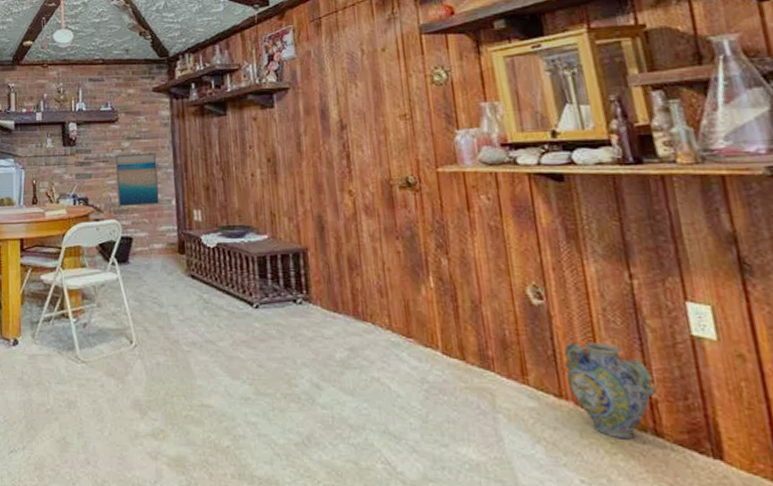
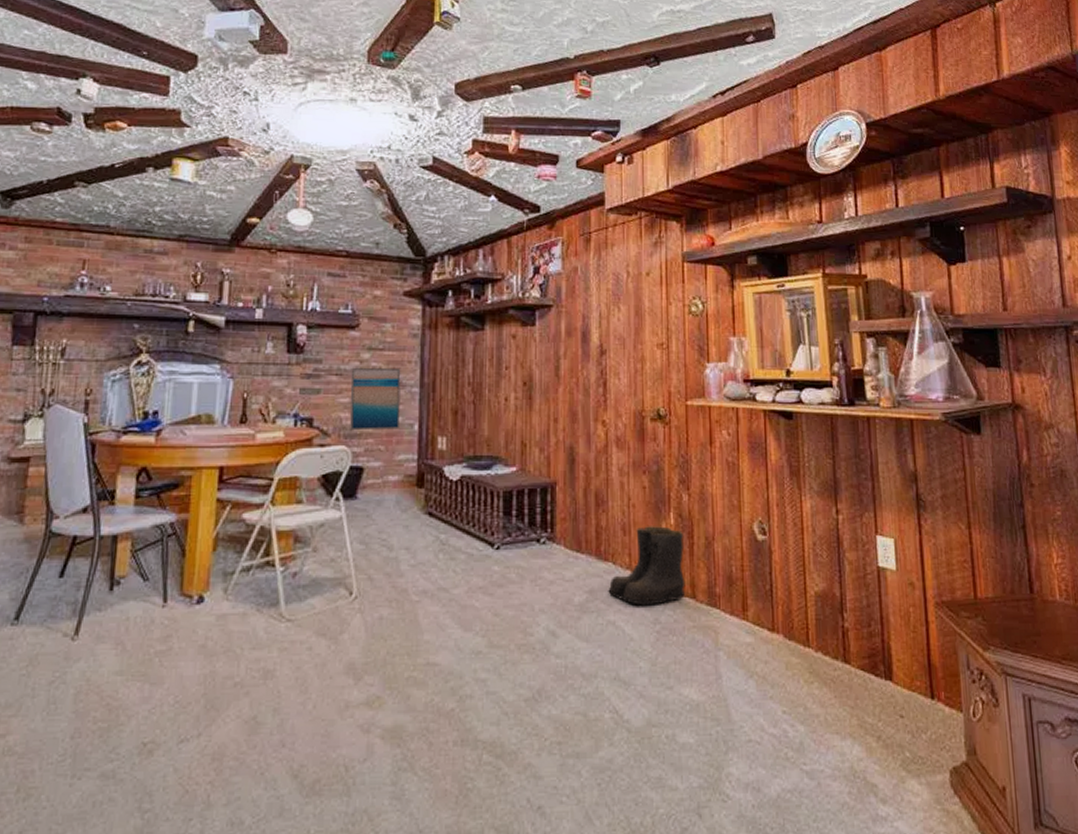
boots: none [369,289,454,365] -> present [608,526,686,606]
ceramic jug: present [564,342,656,440] -> none [779,576,848,668]

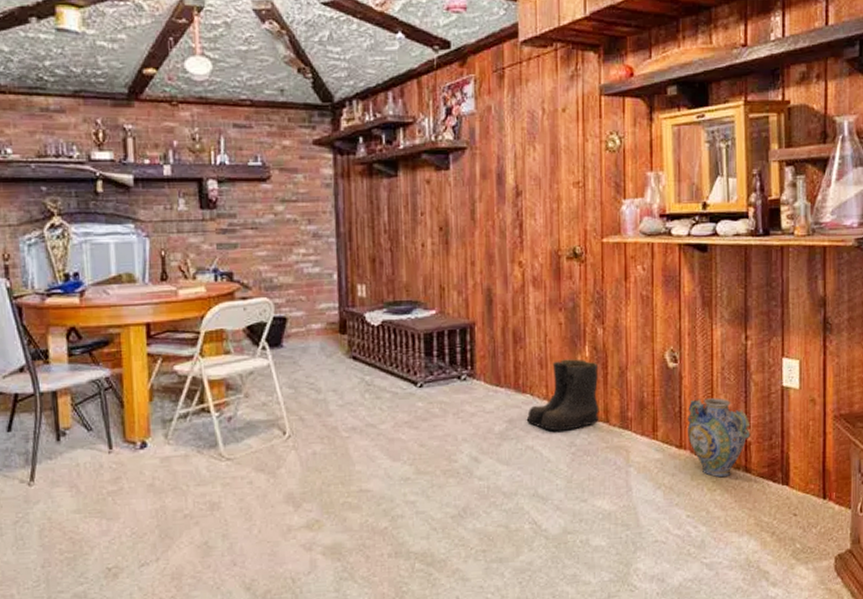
wall art: present [349,368,401,431] -> none [266,220,319,283]
ceramic jug: none [779,576,848,668] -> present [688,398,751,478]

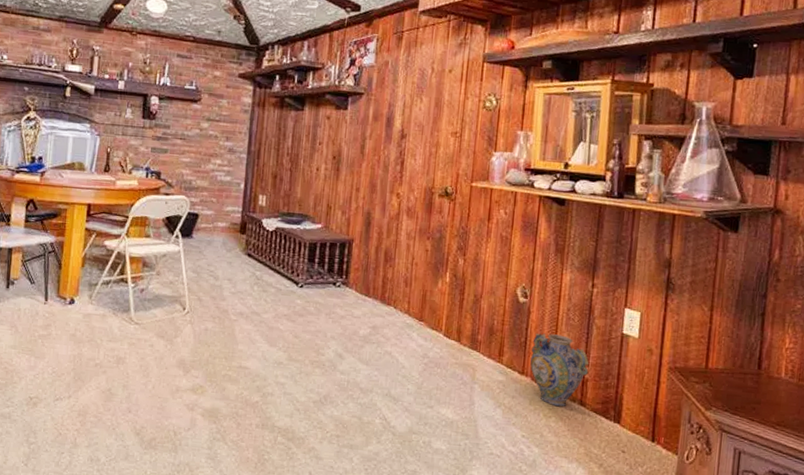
boots: present [526,359,600,431] -> none [387,281,456,343]

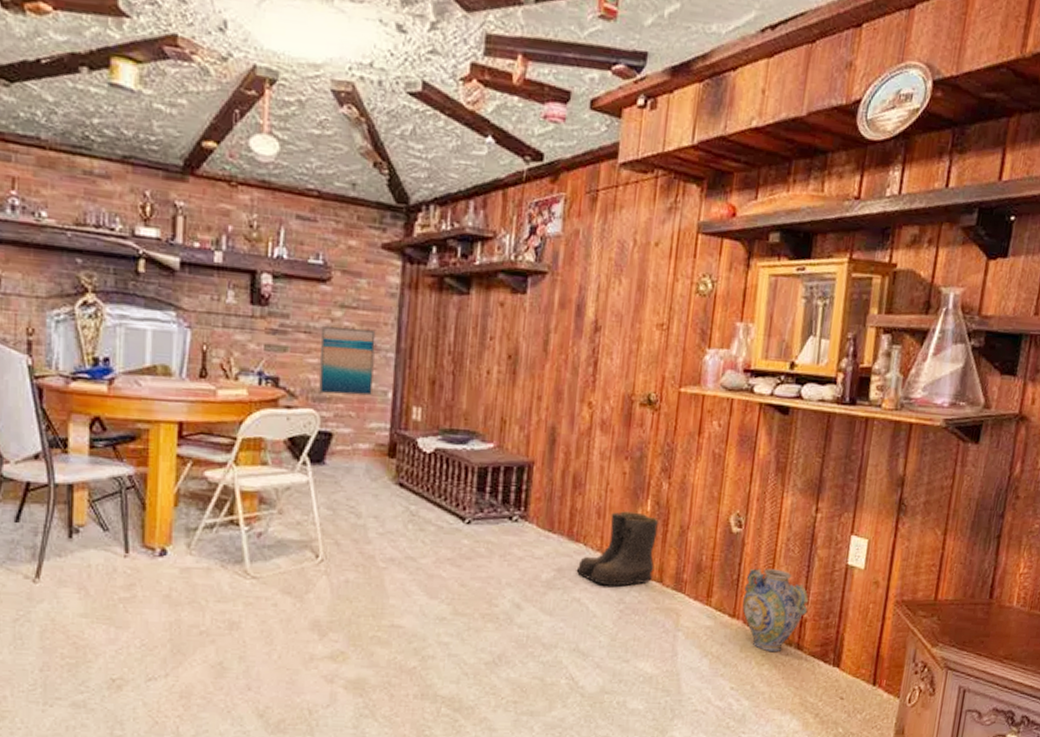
wall art: none [189,134,233,187] -> present [318,326,376,396]
boots: none [387,281,456,343] -> present [576,511,658,586]

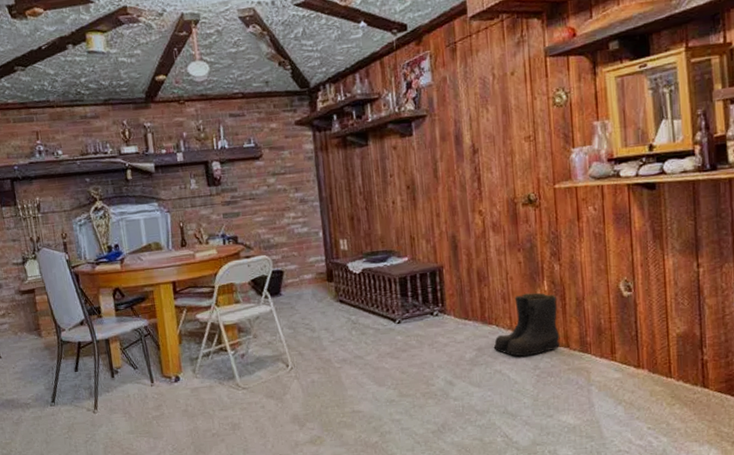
wall art: present [318,326,376,396] -> none [261,188,307,243]
ceramic jug: present [742,568,809,653] -> none [644,321,707,393]

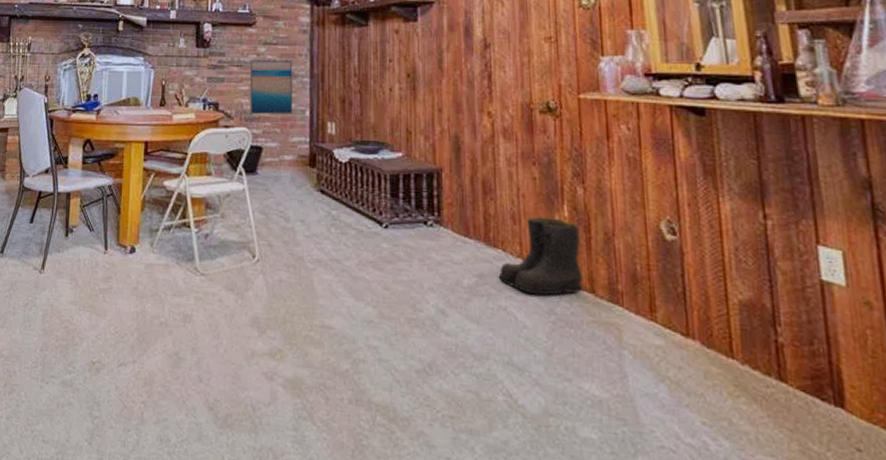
wall art: none [261,188,307,243] -> present [249,60,293,115]

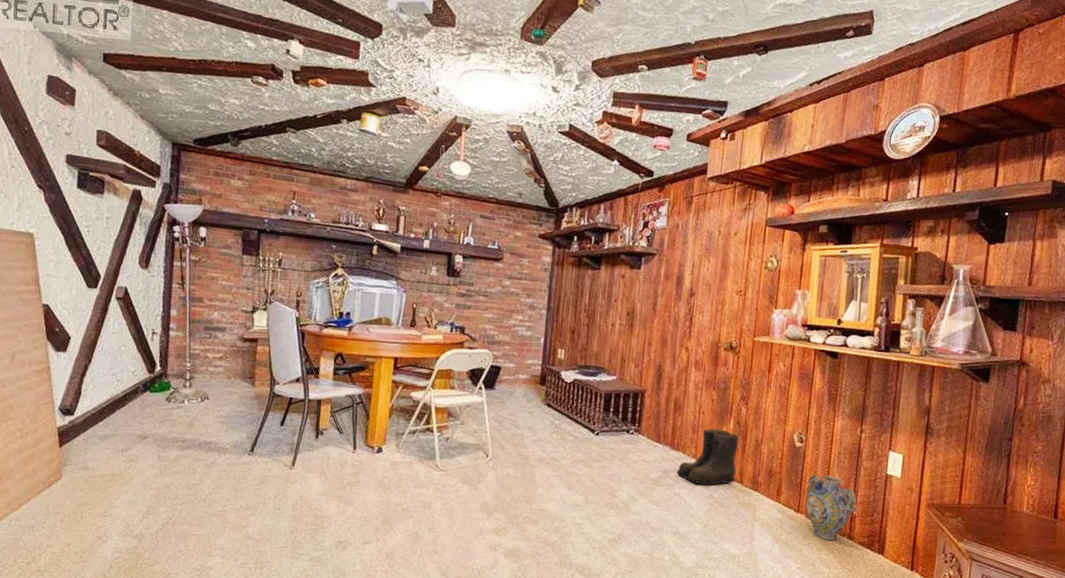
wall art: present [249,60,293,115] -> none [492,292,533,341]
ceramic jug: none [694,280,783,383] -> present [805,474,858,541]

